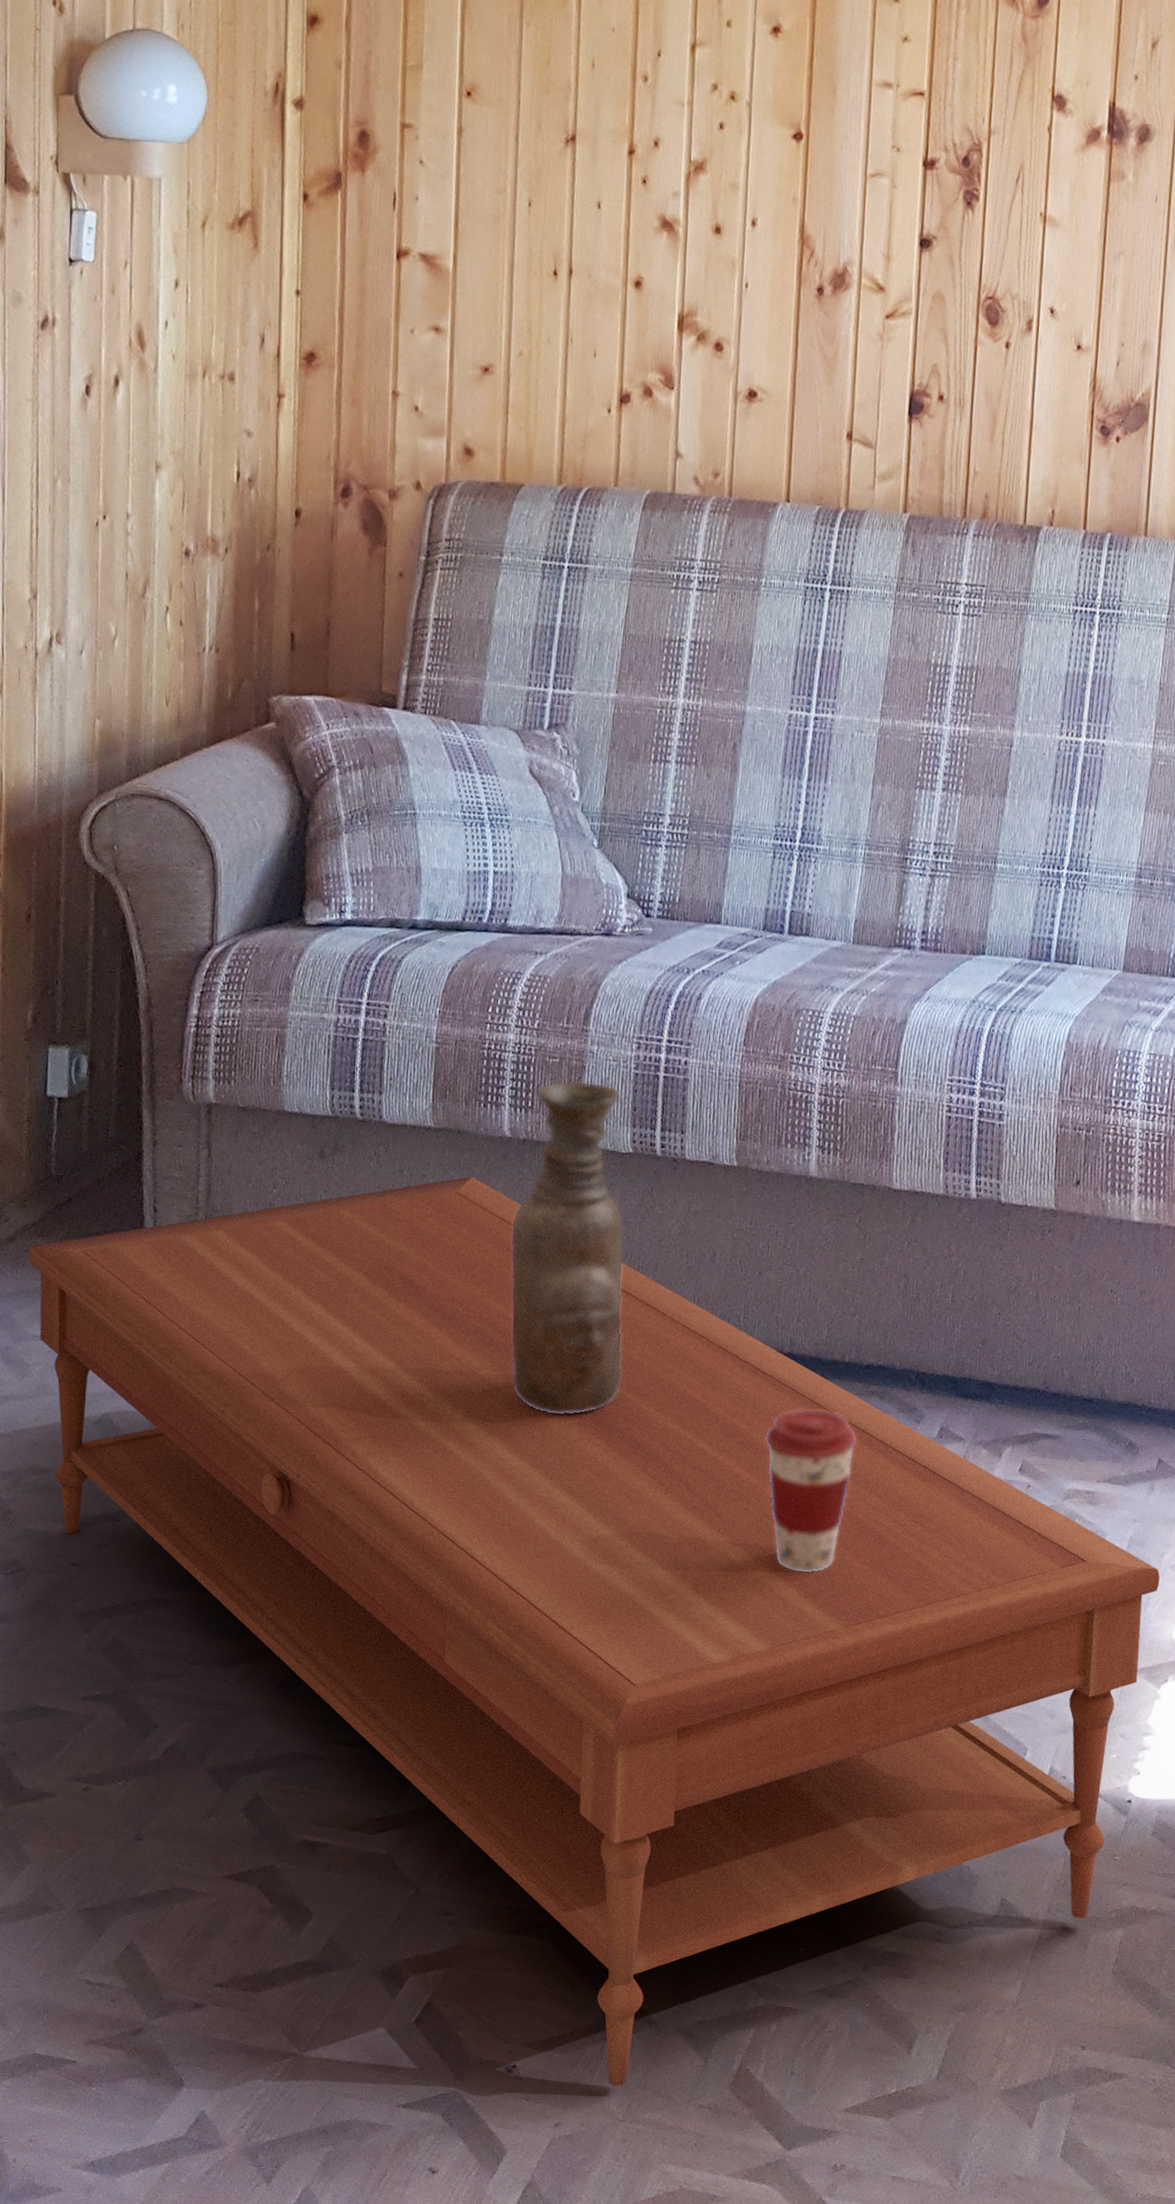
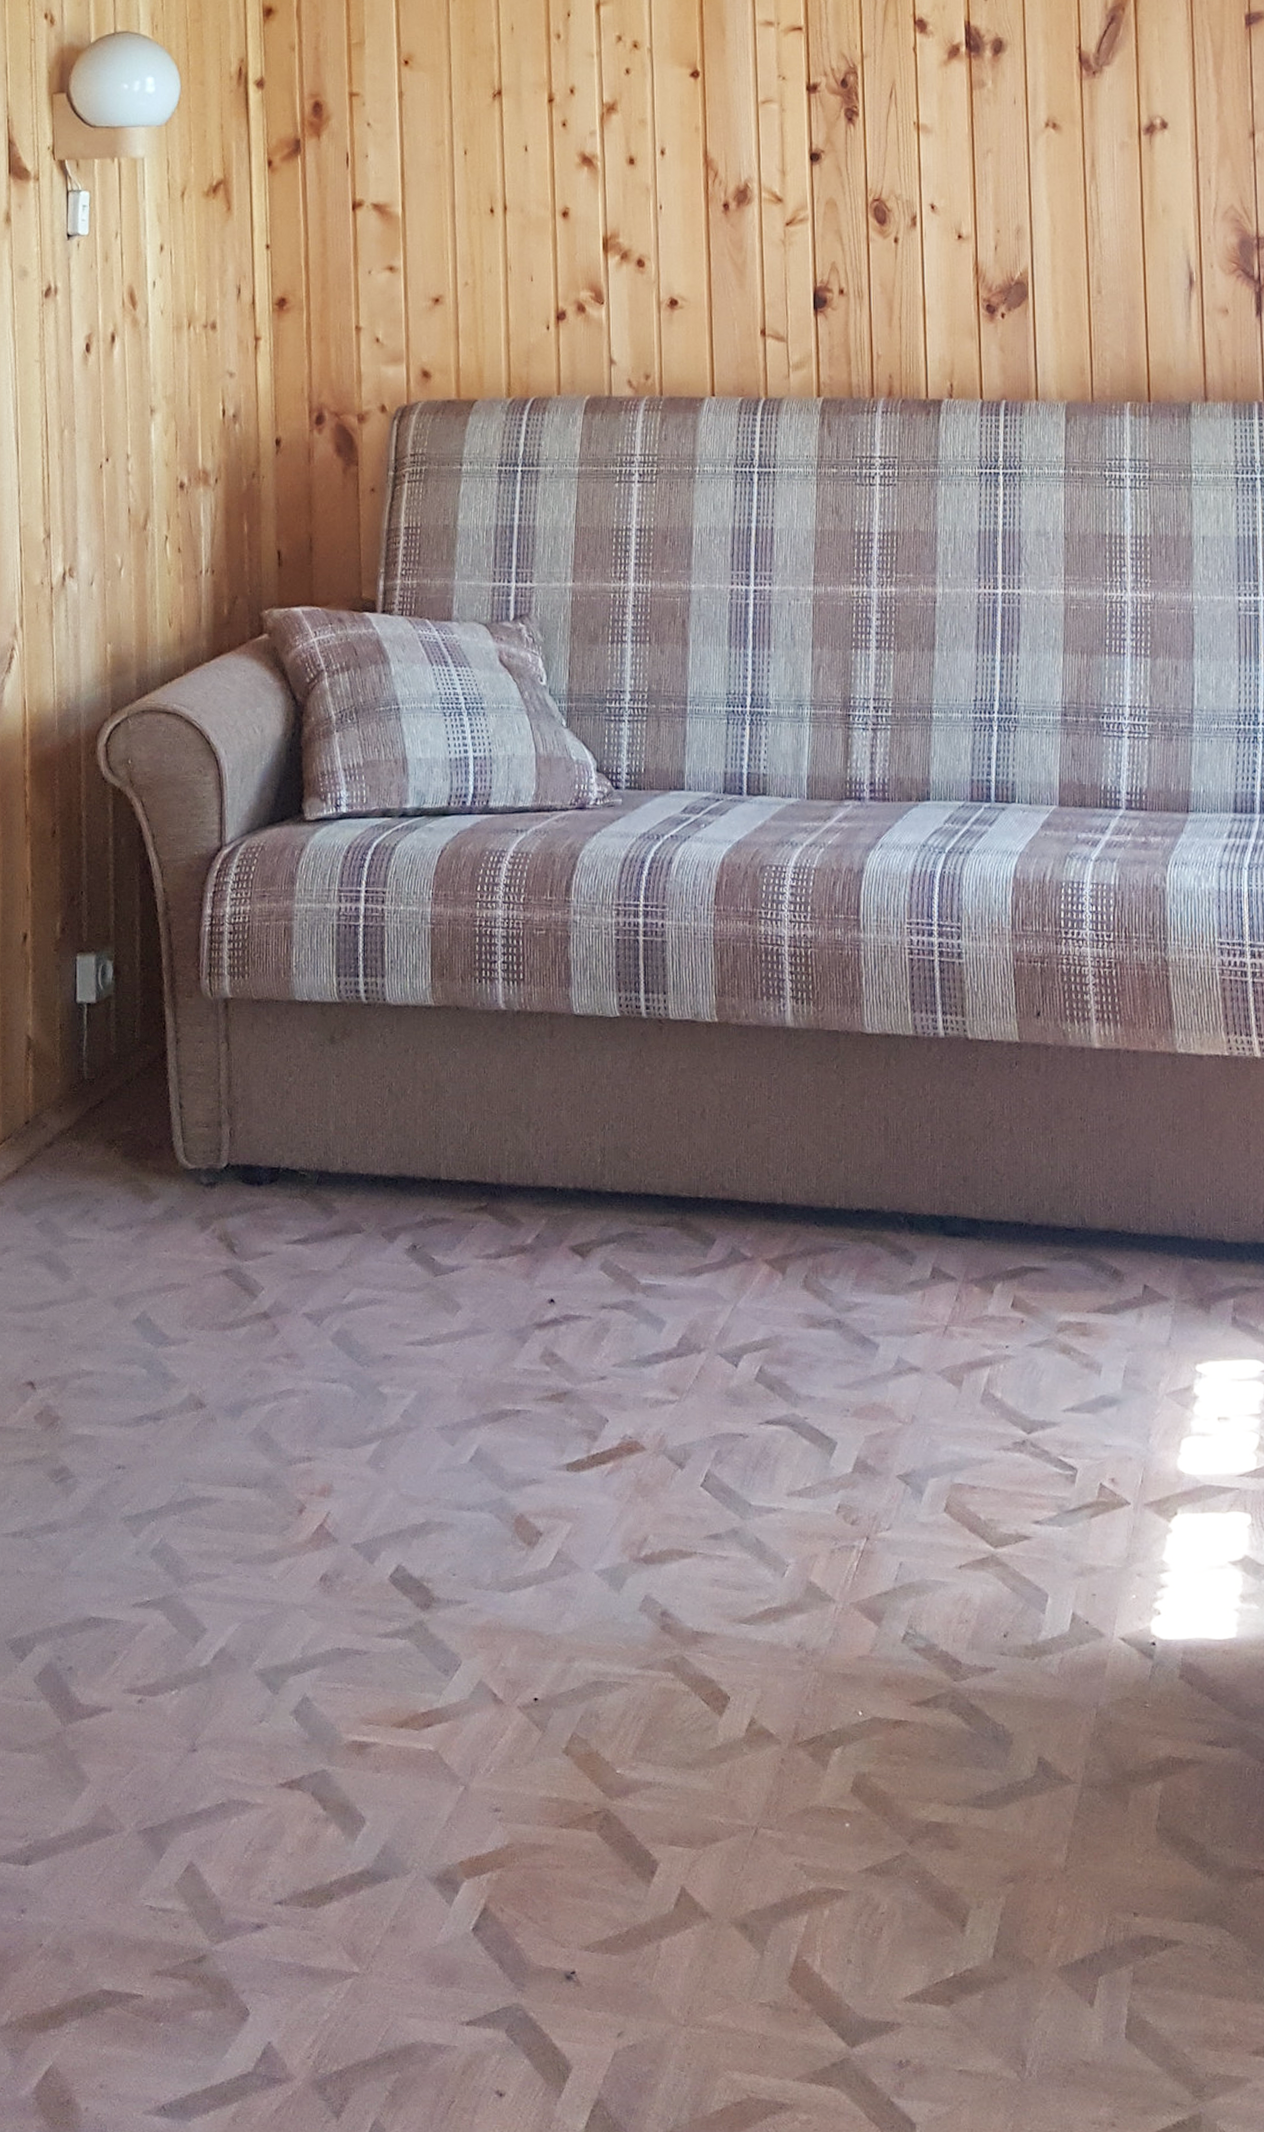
coffee table: present [28,1176,1160,2088] -> none [65,1051,1159,1989]
vase: present [512,1080,625,1414] -> none [513,950,625,1280]
coffee cup: present [765,1409,856,1572] -> none [767,1259,853,1426]

